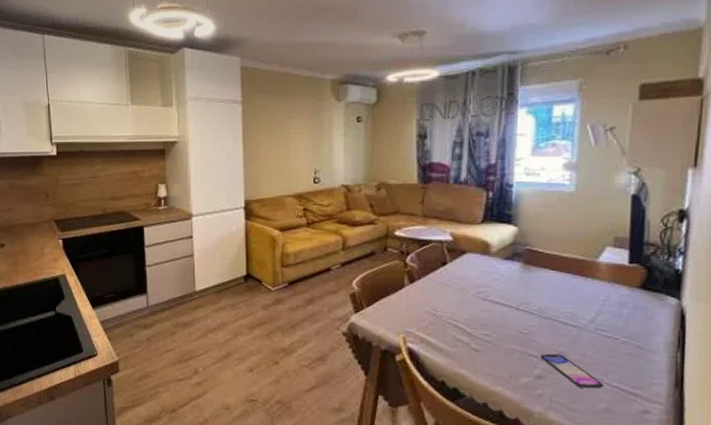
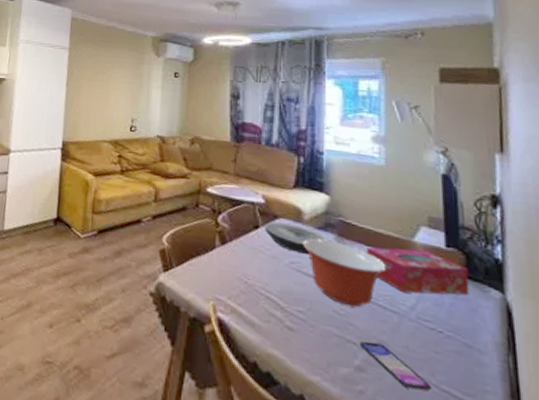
plate: none [453,257,518,283] -> present [265,222,331,254]
mixing bowl: none [489,268,570,326] -> present [303,238,386,308]
tissue box: none [551,269,648,308] -> present [366,247,470,296]

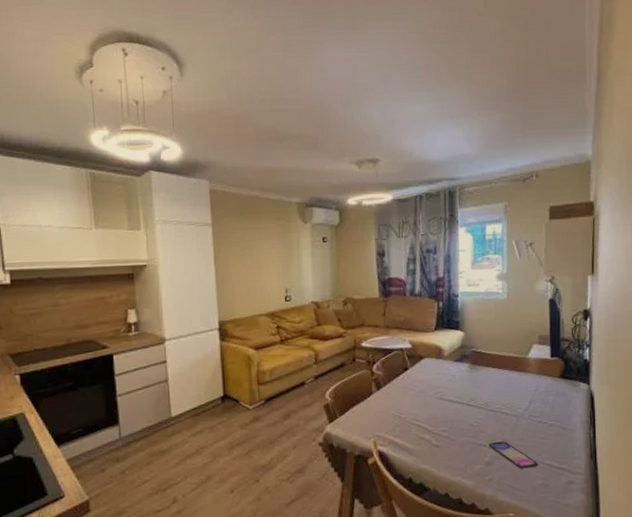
plate: present [265,222,331,254] -> none [413,361,466,384]
mixing bowl: present [303,238,386,308] -> none [444,369,508,419]
tissue box: present [366,247,470,296] -> none [492,363,566,399]

